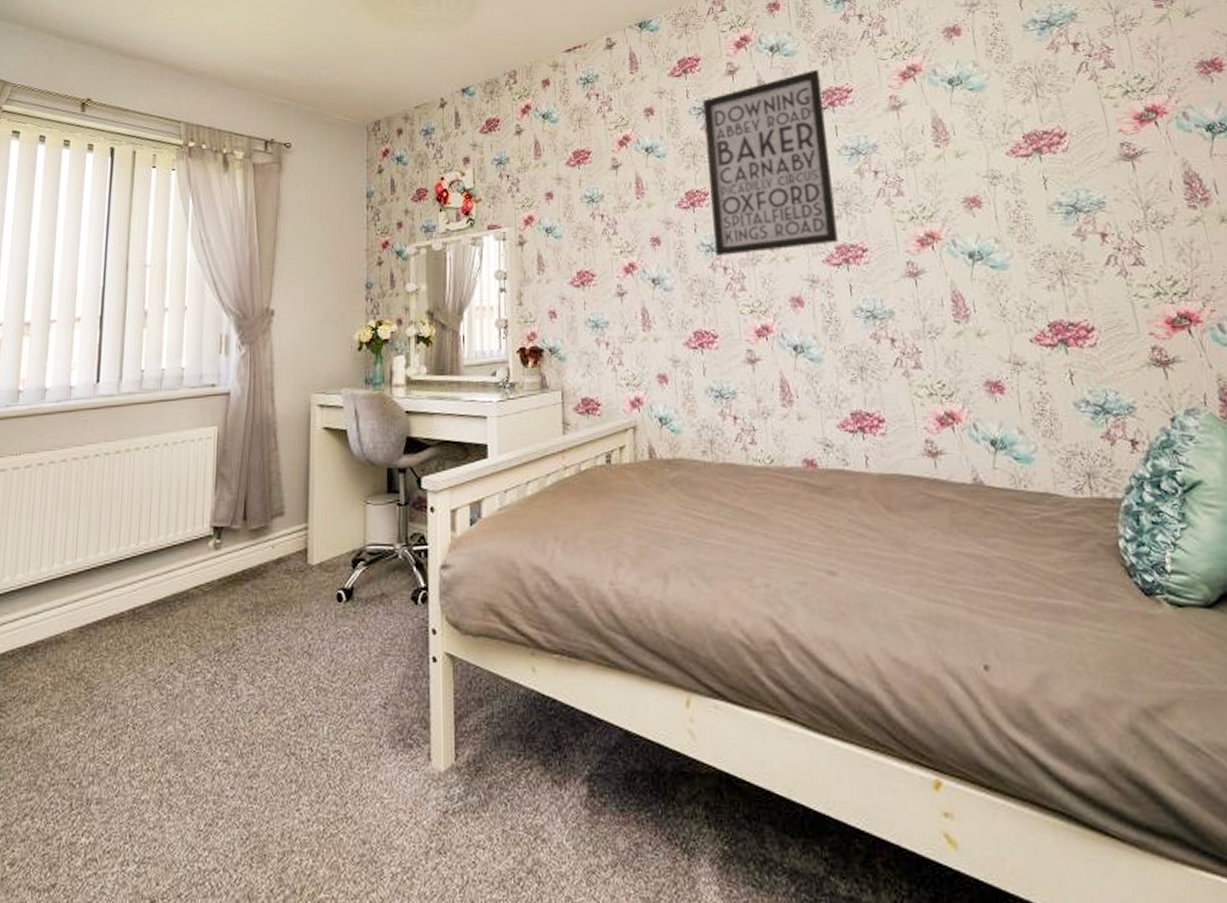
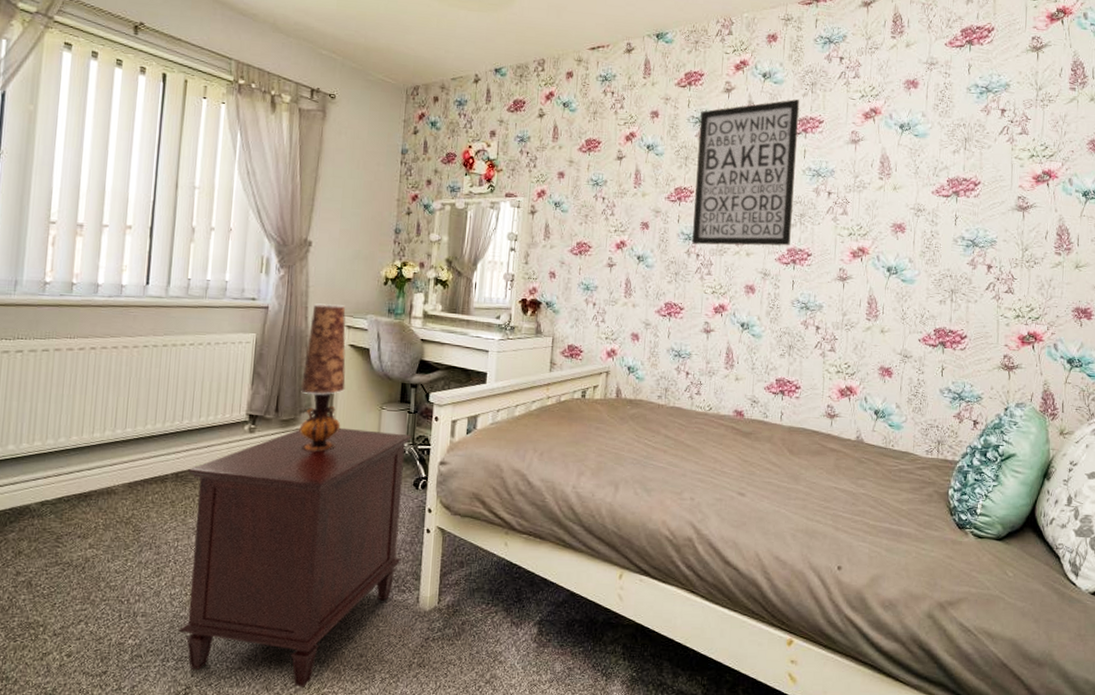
nightstand: none [140,532,405,893] -> present [179,426,412,688]
table lamp: none [271,380,322,568] -> present [299,303,346,453]

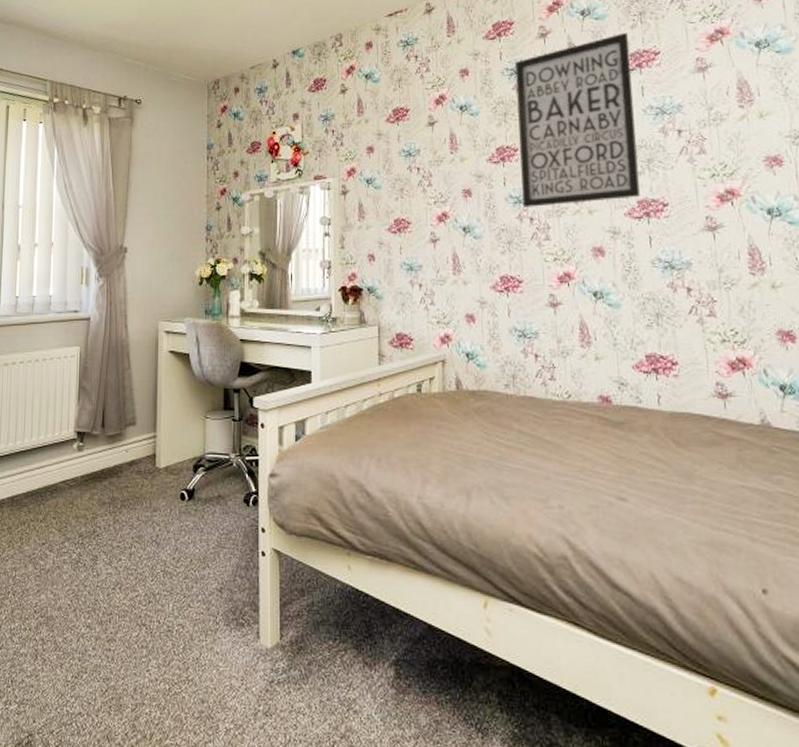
nightstand: present [179,426,412,688] -> none [20,440,238,738]
table lamp: present [299,303,346,453] -> none [125,309,168,469]

